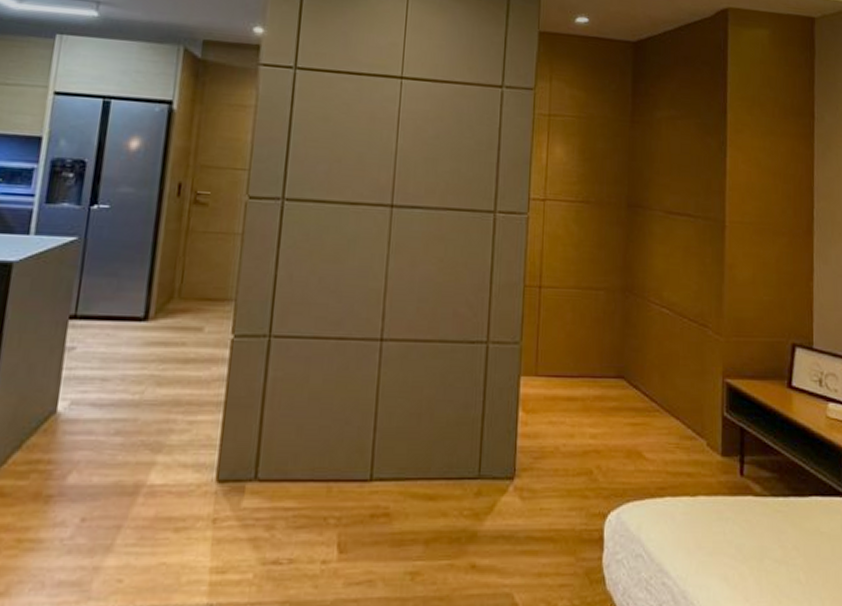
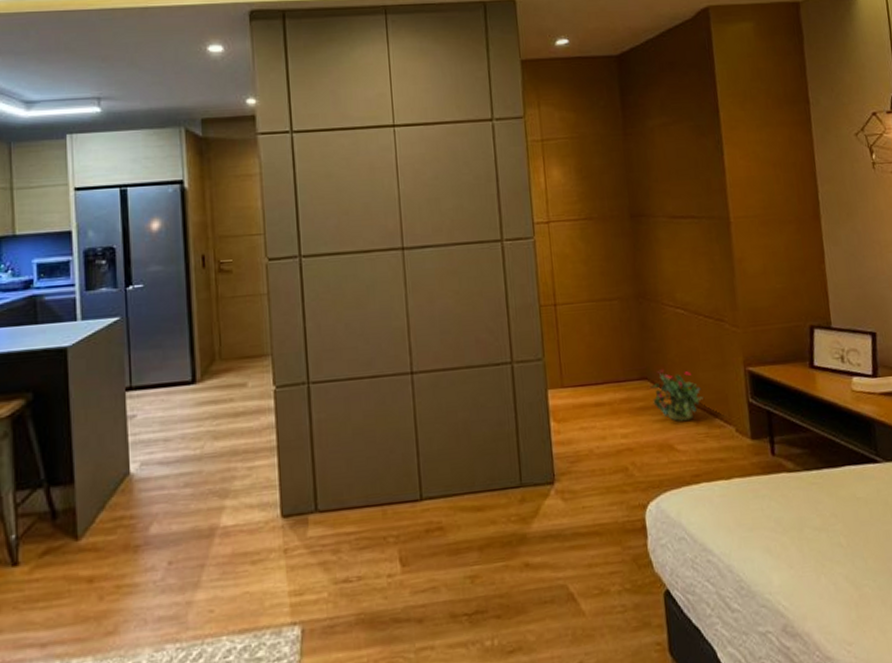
potted plant: none [626,370,679,429] -> present [650,369,704,422]

